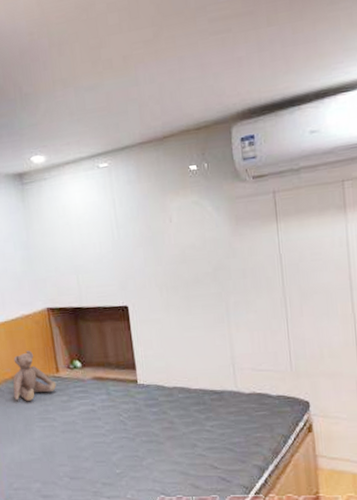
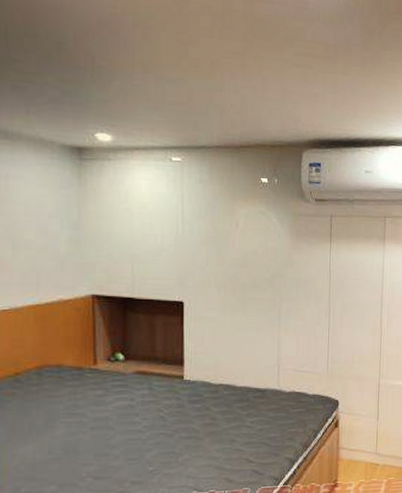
teddy bear: present [13,351,57,401] -> none [36,339,92,394]

